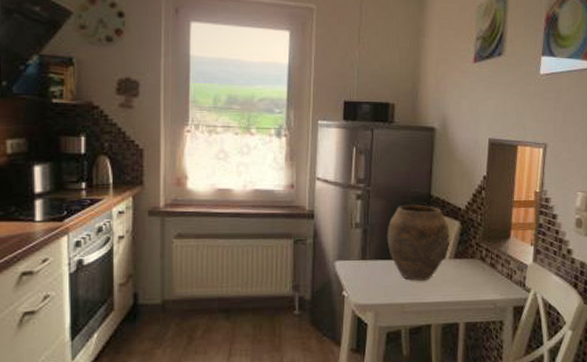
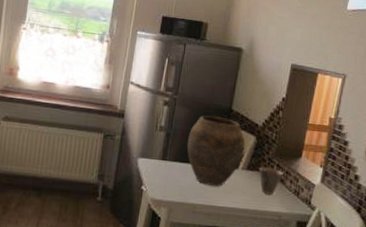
cup: none [467,253,494,282] -> present [259,167,284,195]

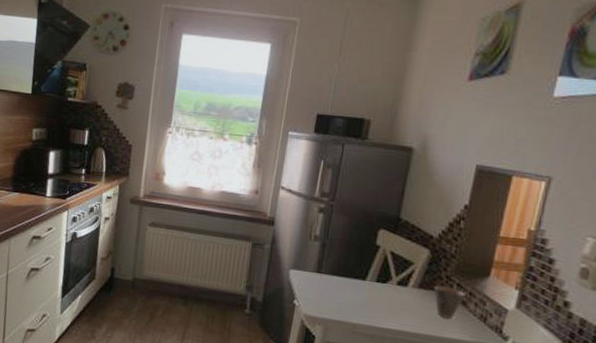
vase: present [187,115,245,187] -> none [345,224,417,306]

